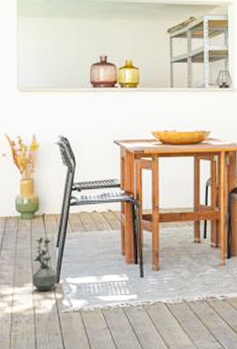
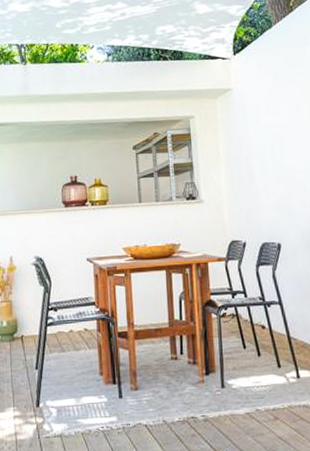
potted plant: present [32,237,58,292] -> none [13,360,38,416]

